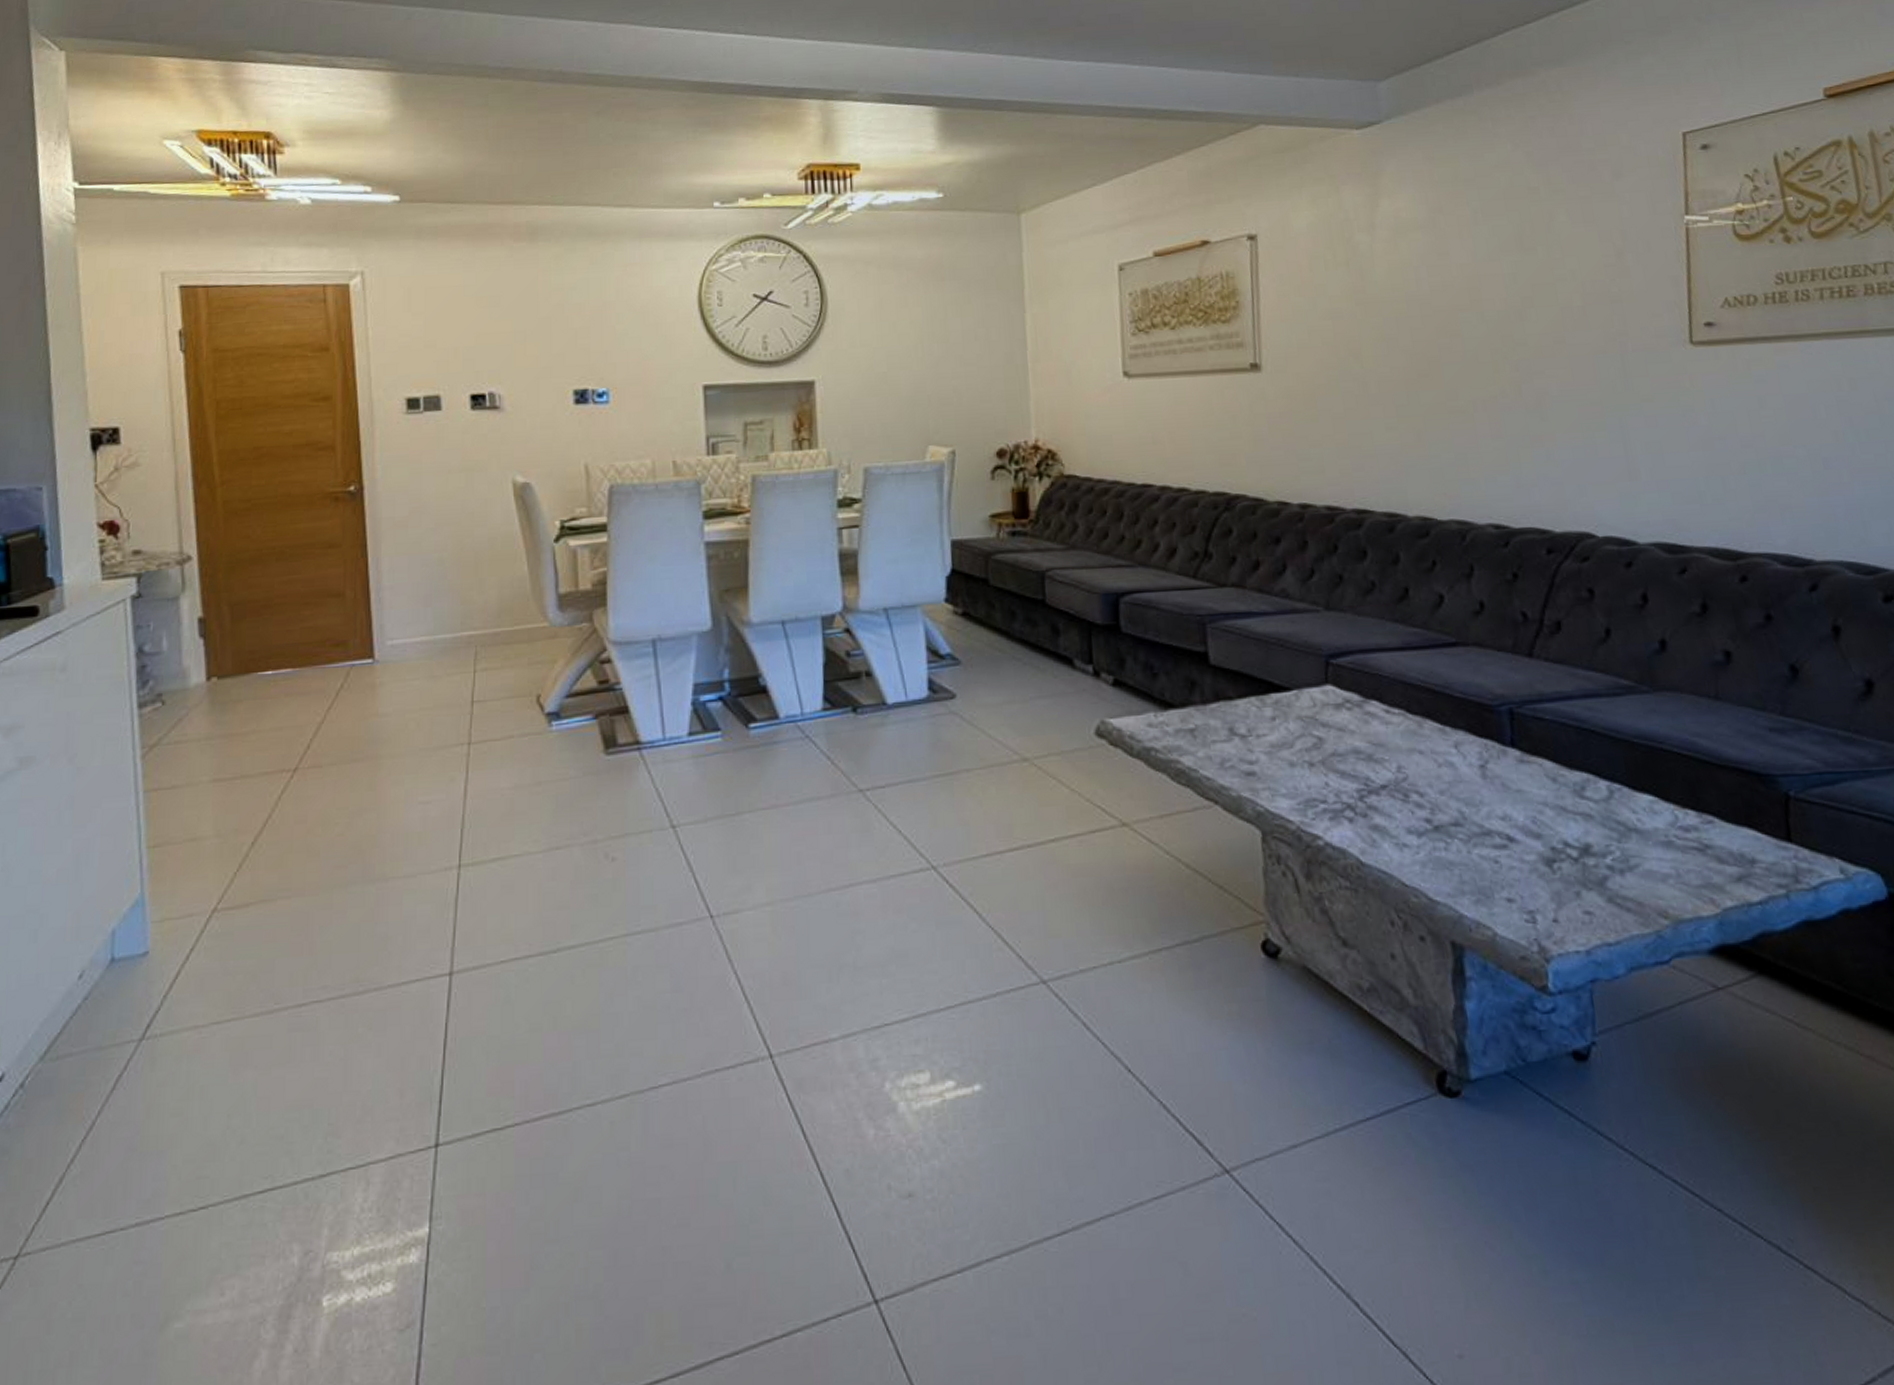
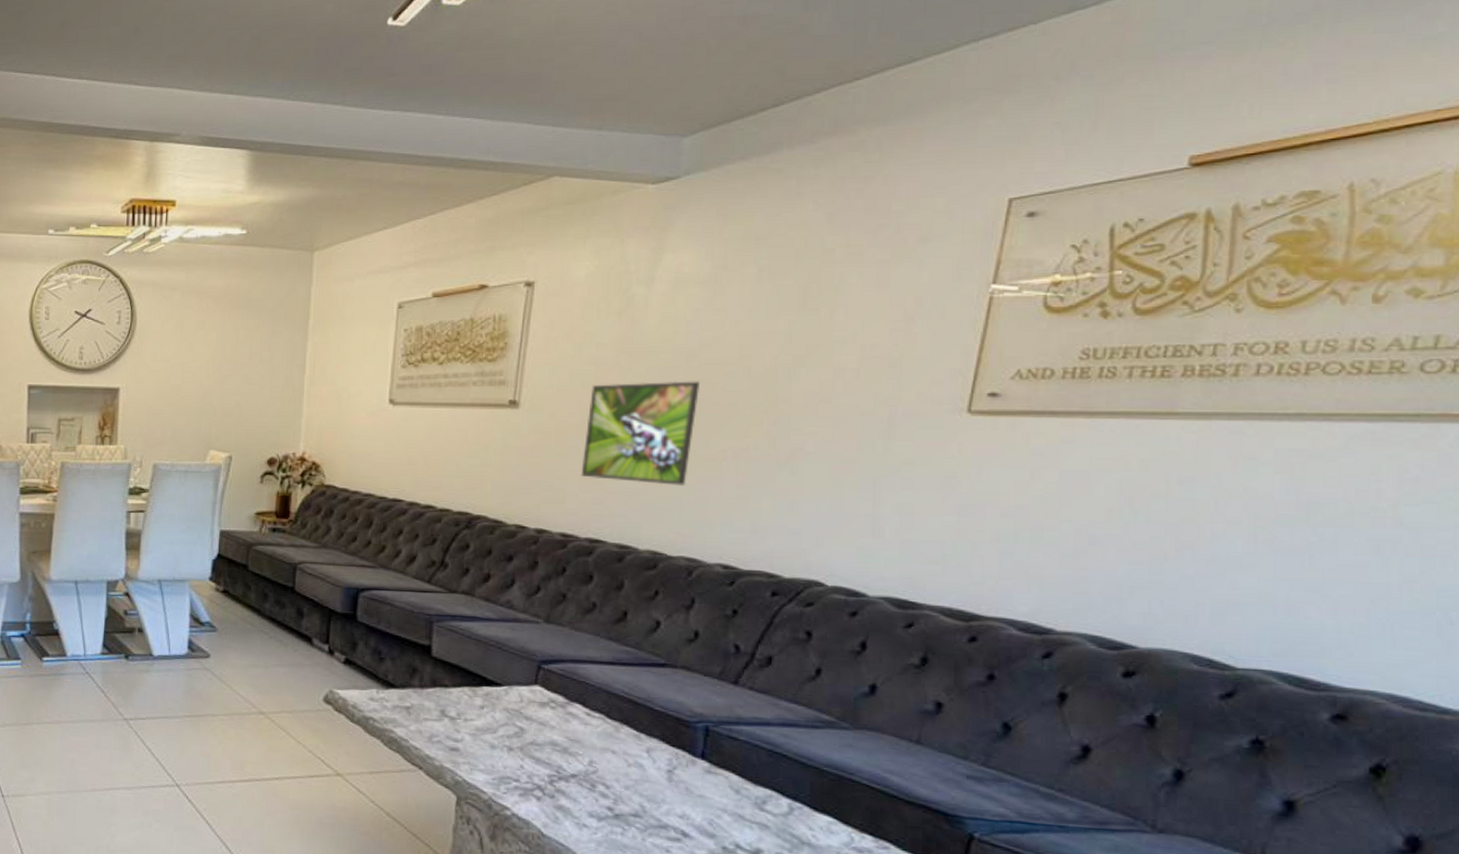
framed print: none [1332,329,1443,444] -> present [581,381,700,486]

